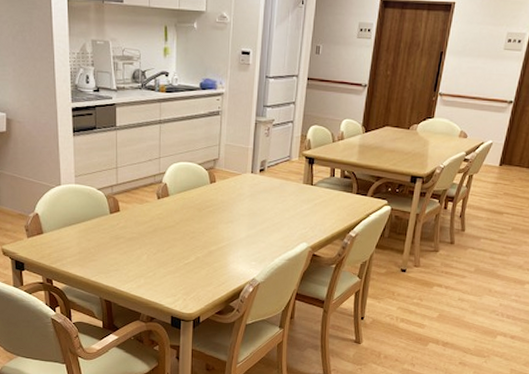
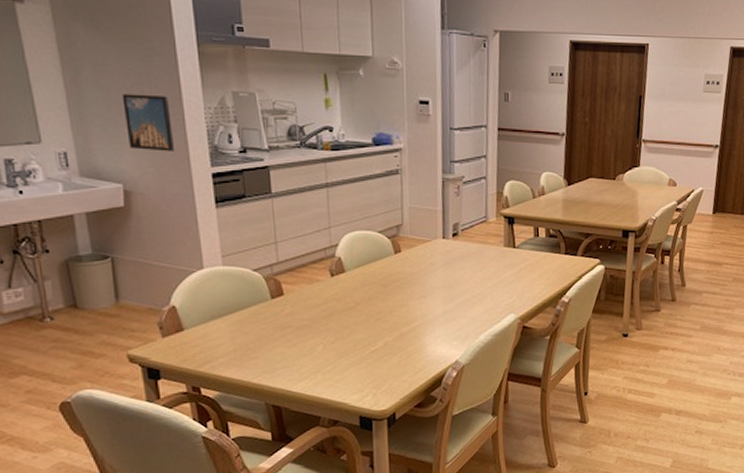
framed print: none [9,40,45,88] -> present [122,94,174,152]

